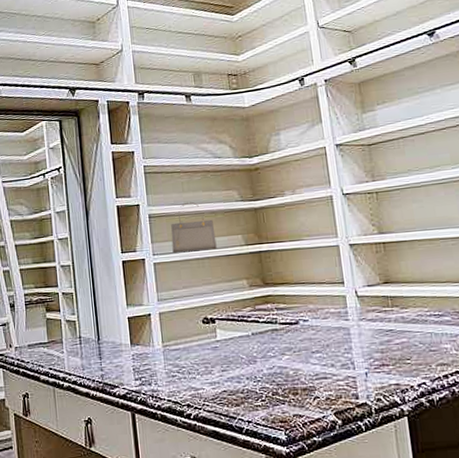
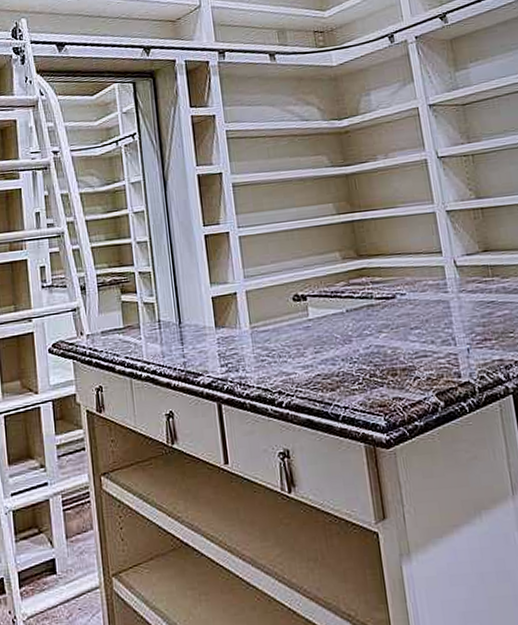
handbag: present [171,201,217,254] -> none [256,168,307,225]

